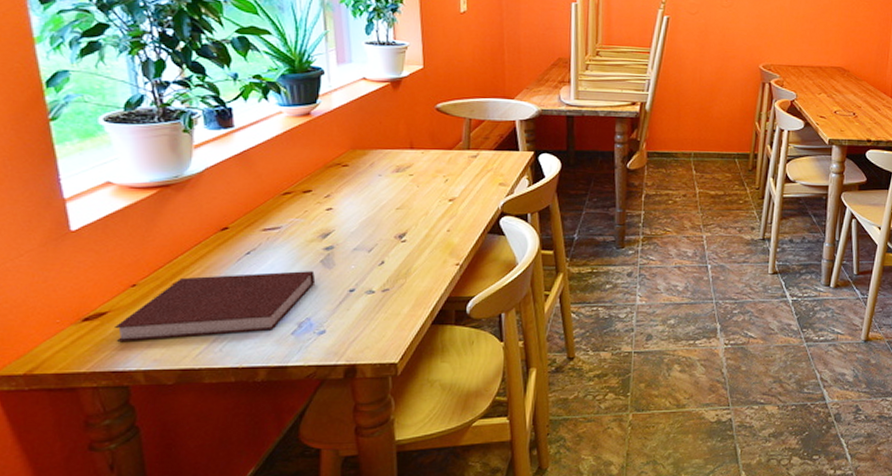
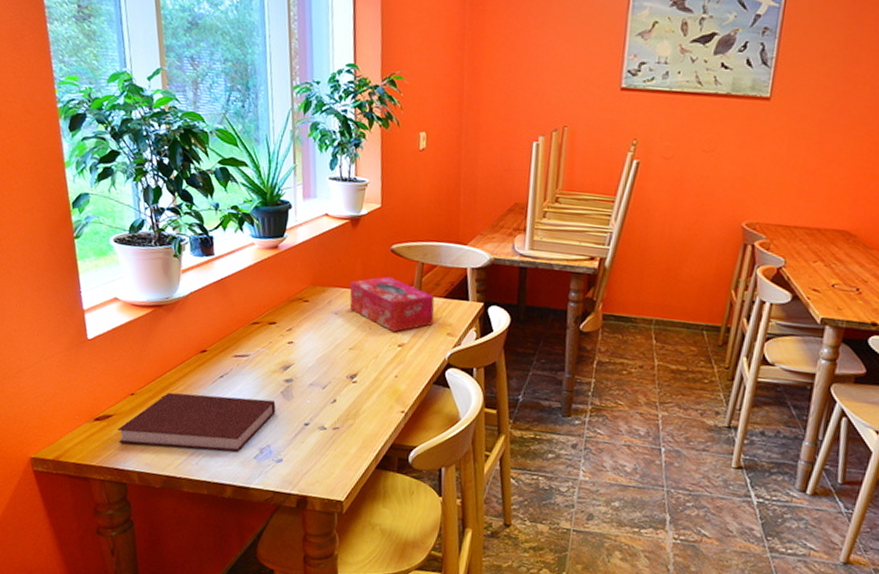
tissue box: none [393,134,485,188] -> present [349,276,435,333]

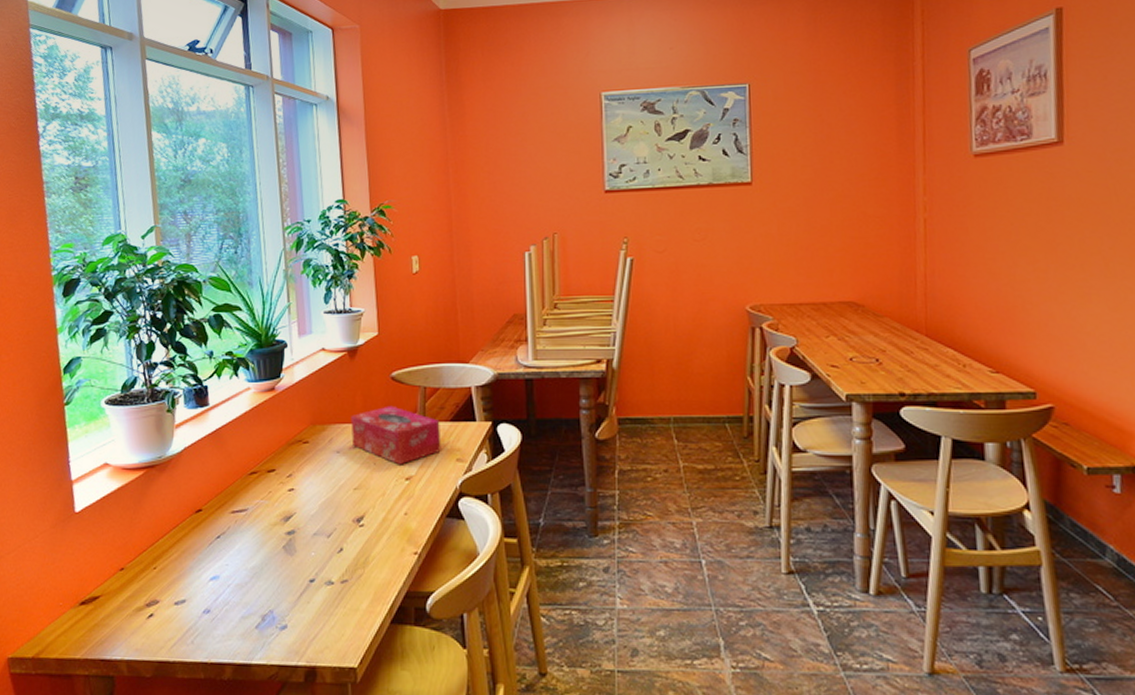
notebook: present [118,392,276,452] -> none [105,557,277,629]

